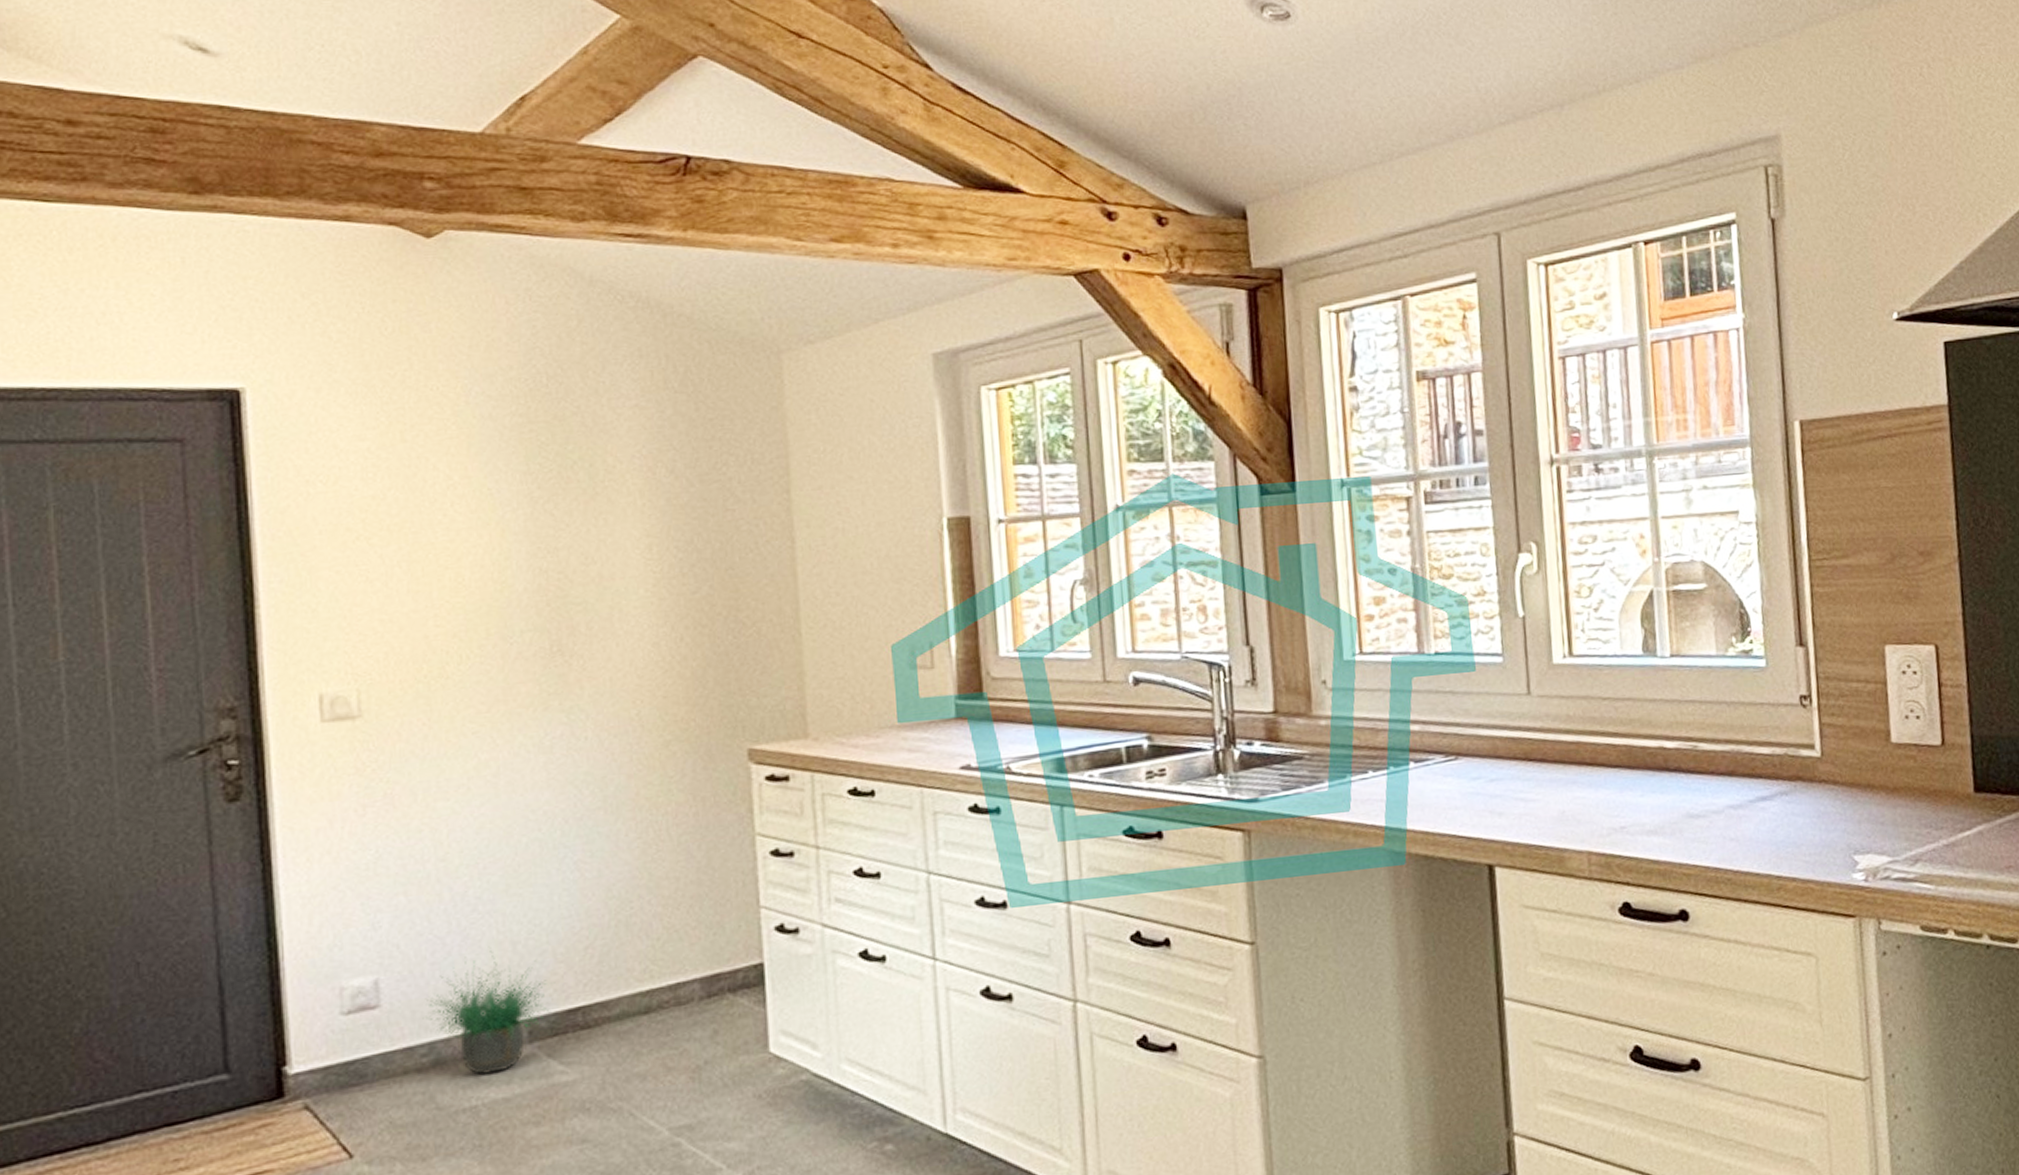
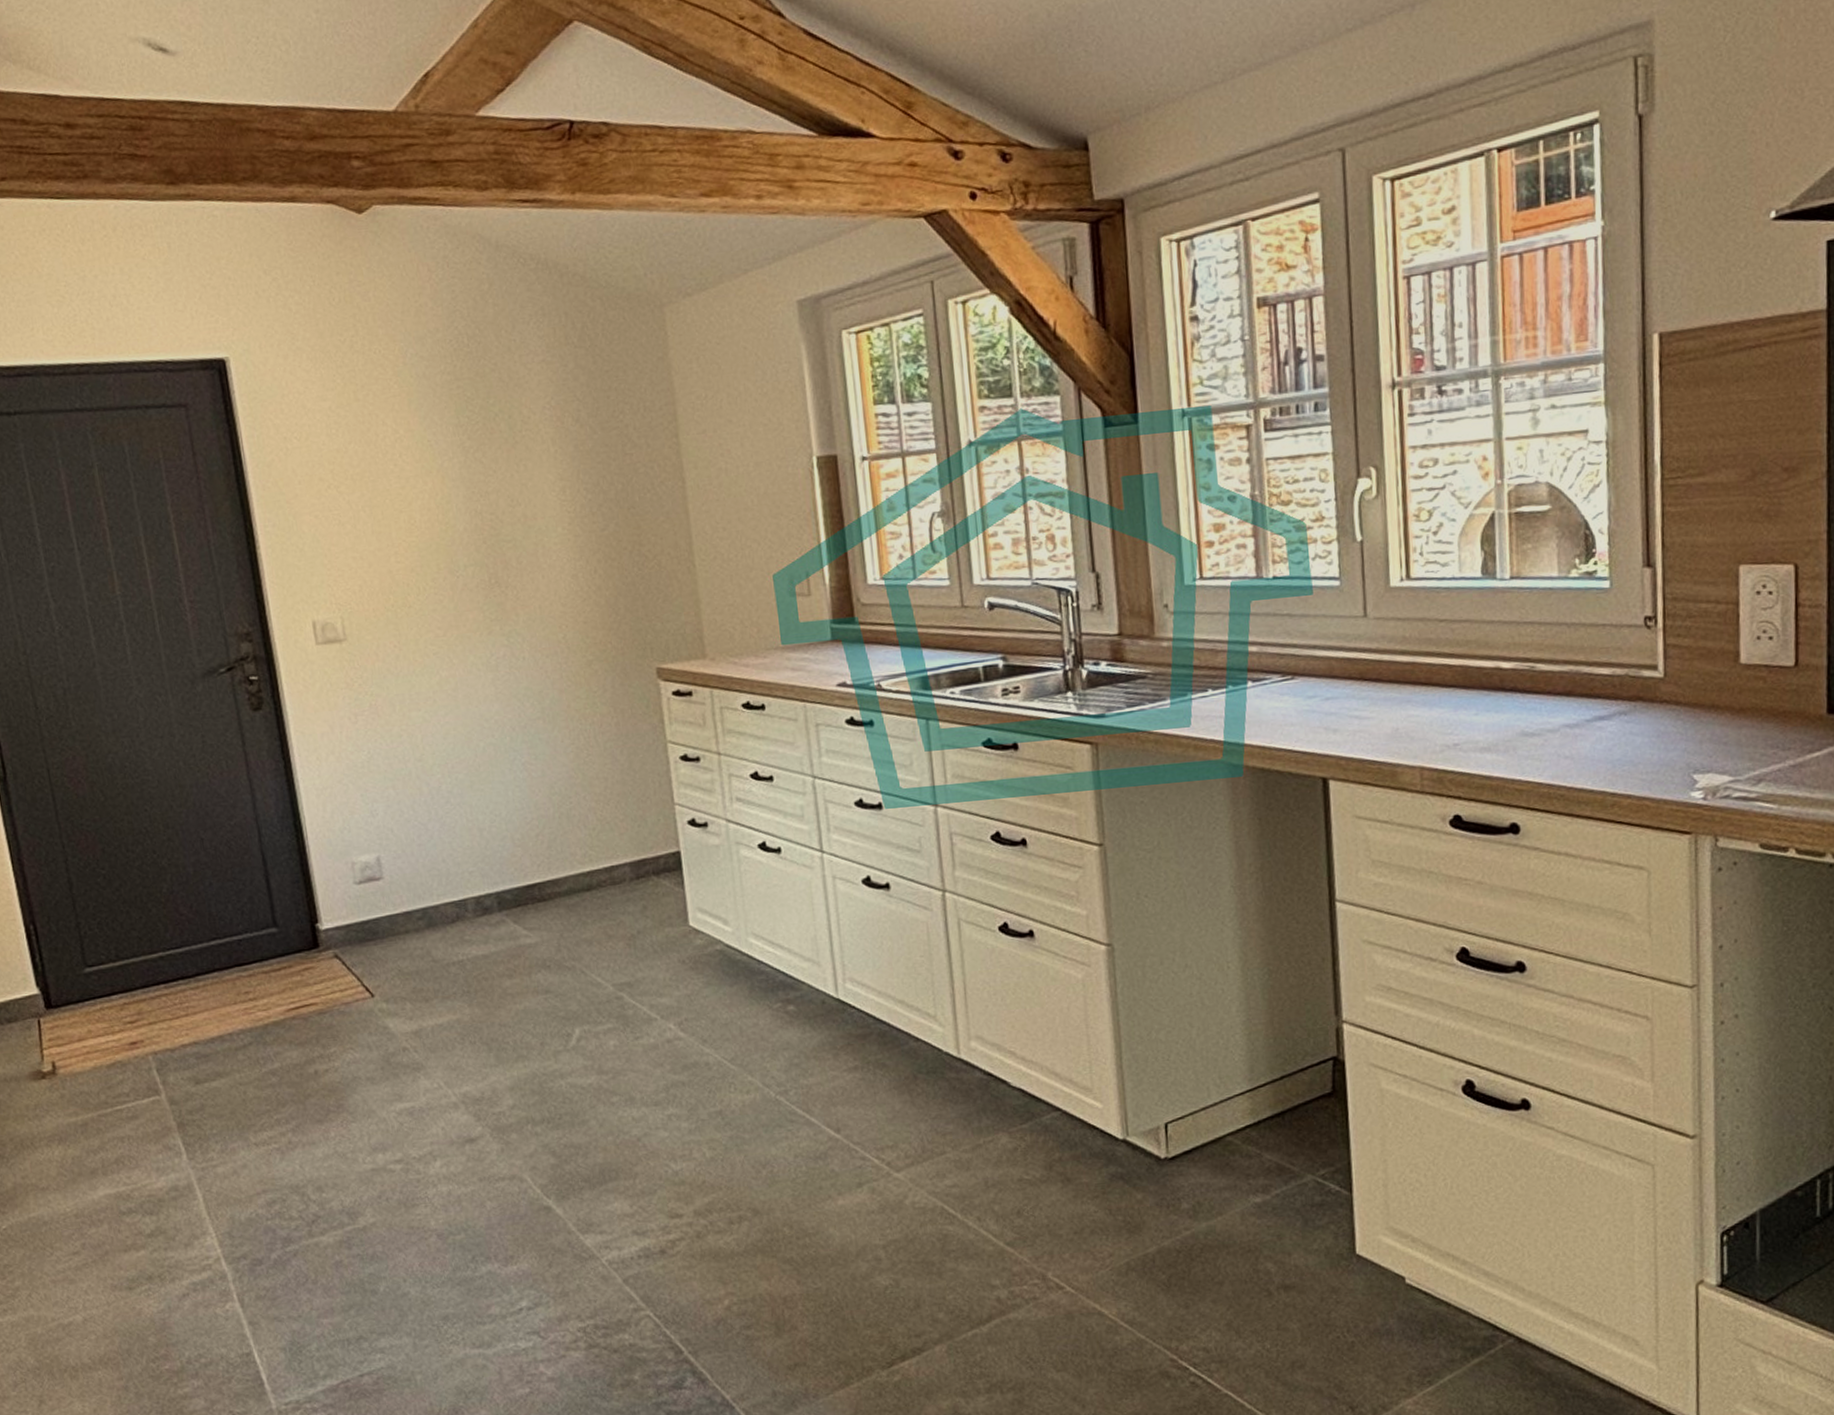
potted plant: present [426,951,549,1076] -> none [418,835,512,936]

